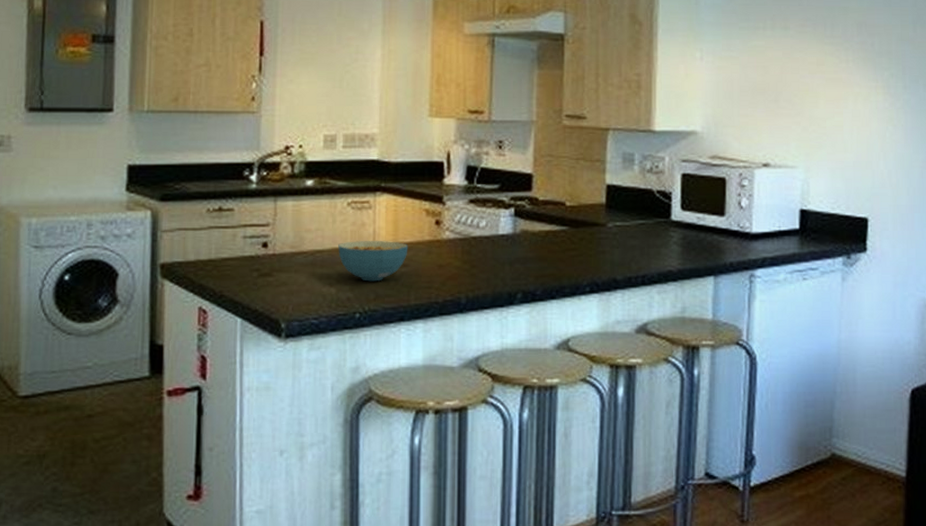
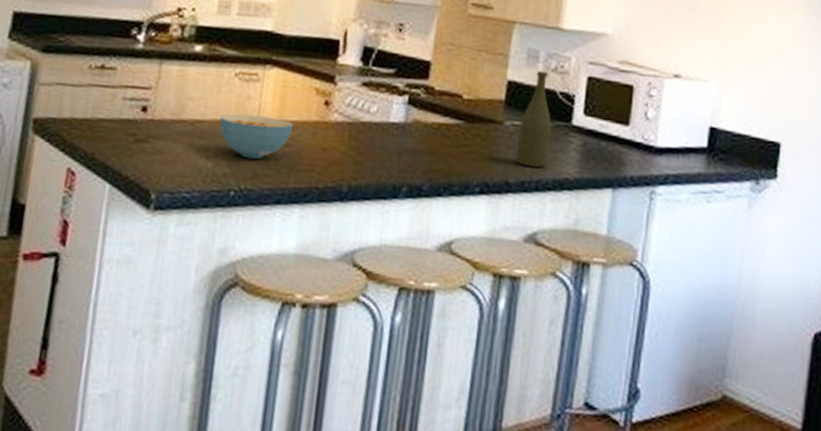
bottle: none [621,172,653,264] -> present [515,70,552,168]

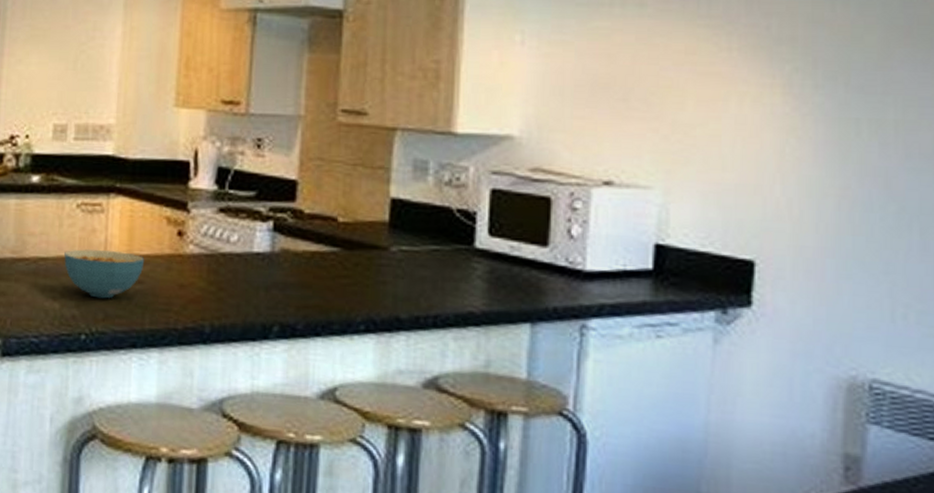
bottle: present [515,70,552,168] -> none [406,184,450,301]

